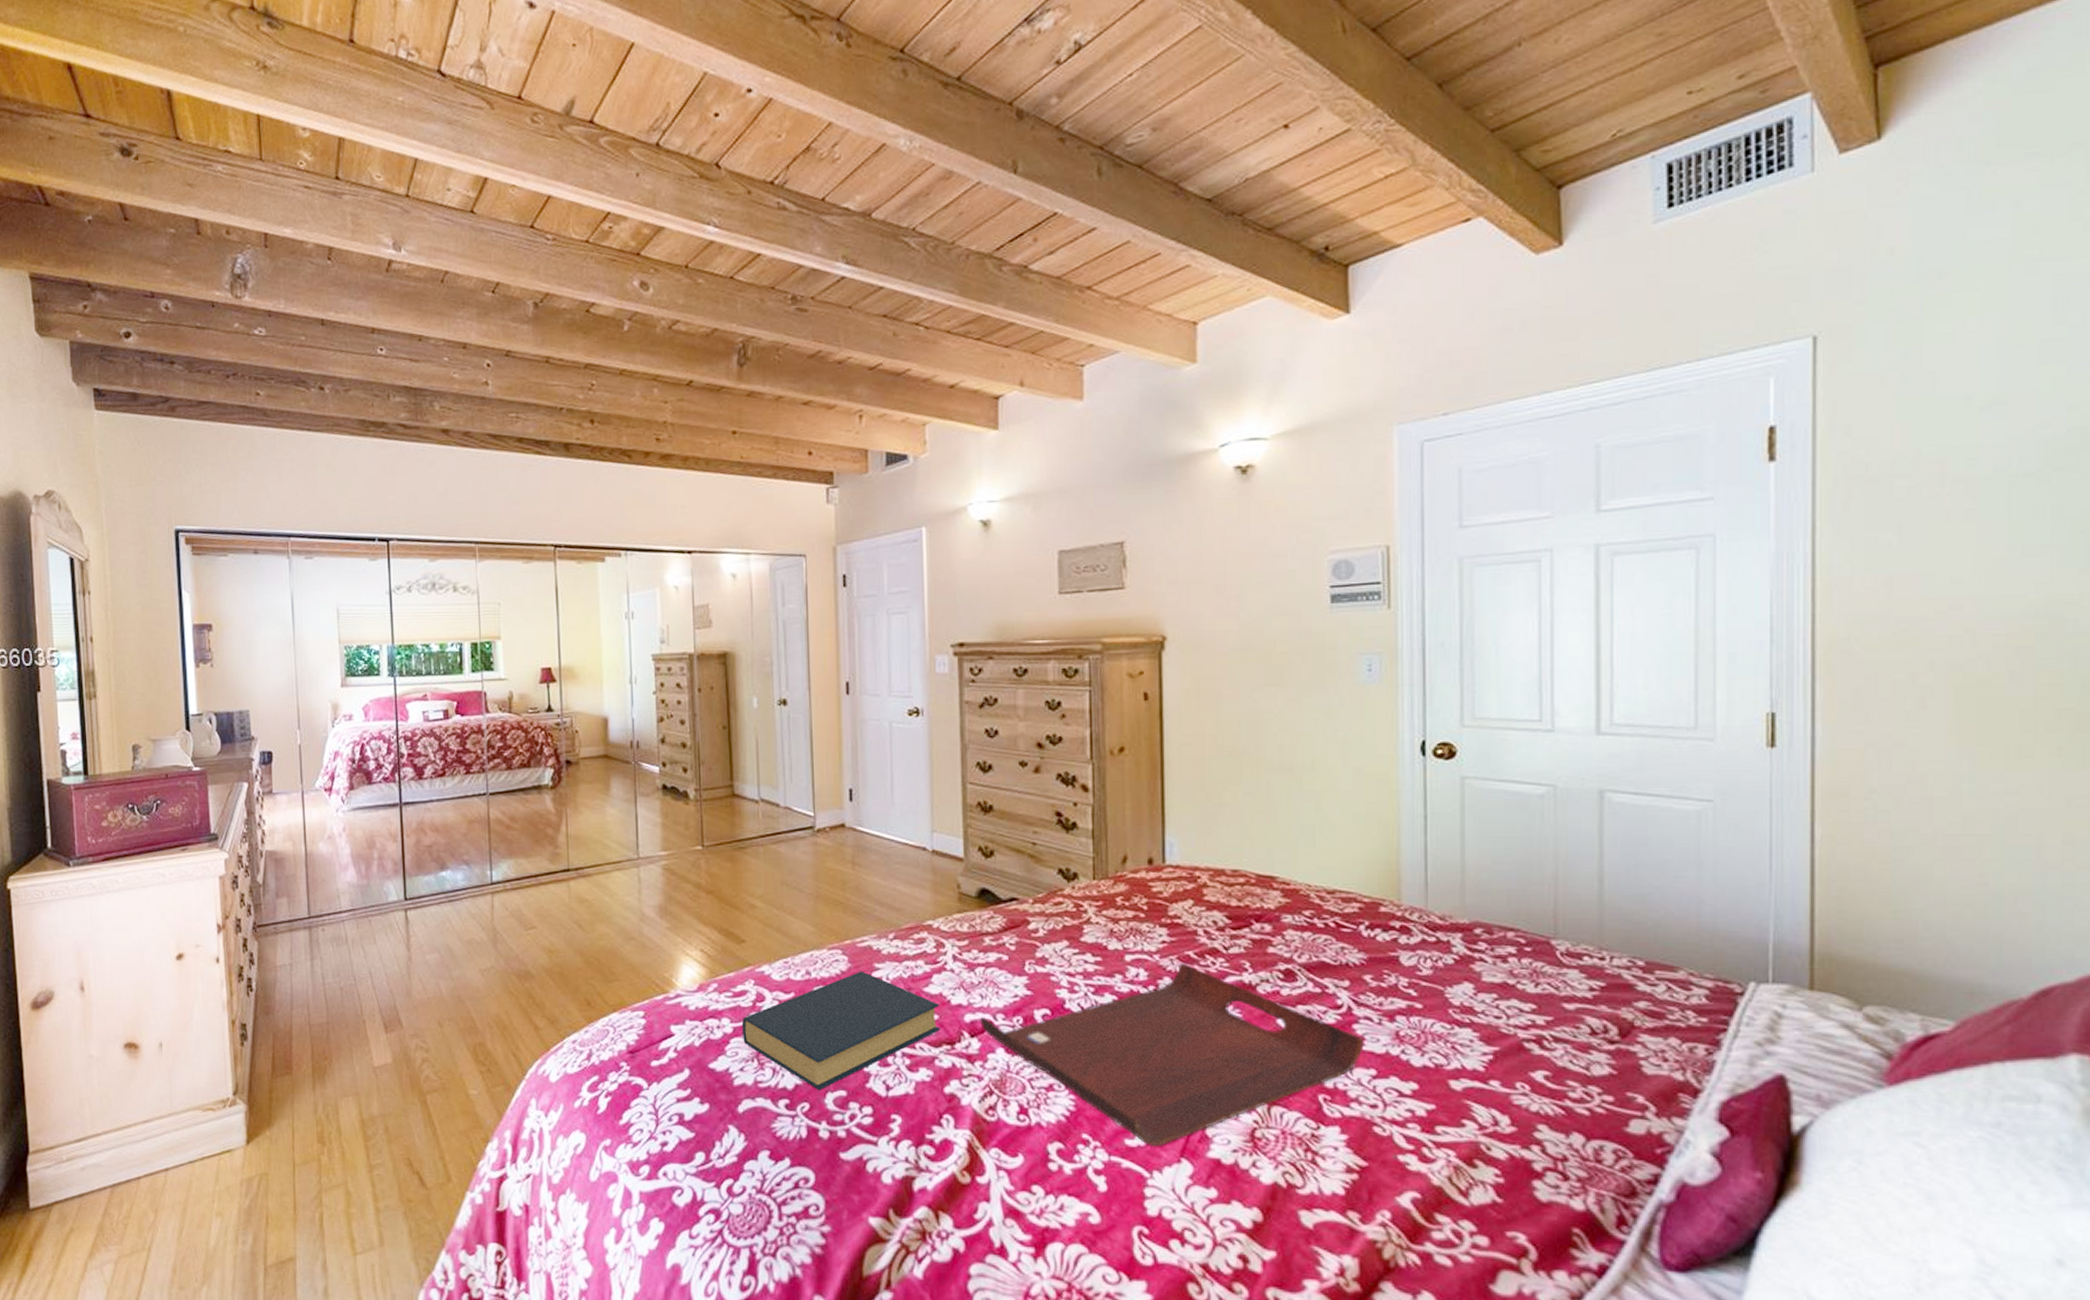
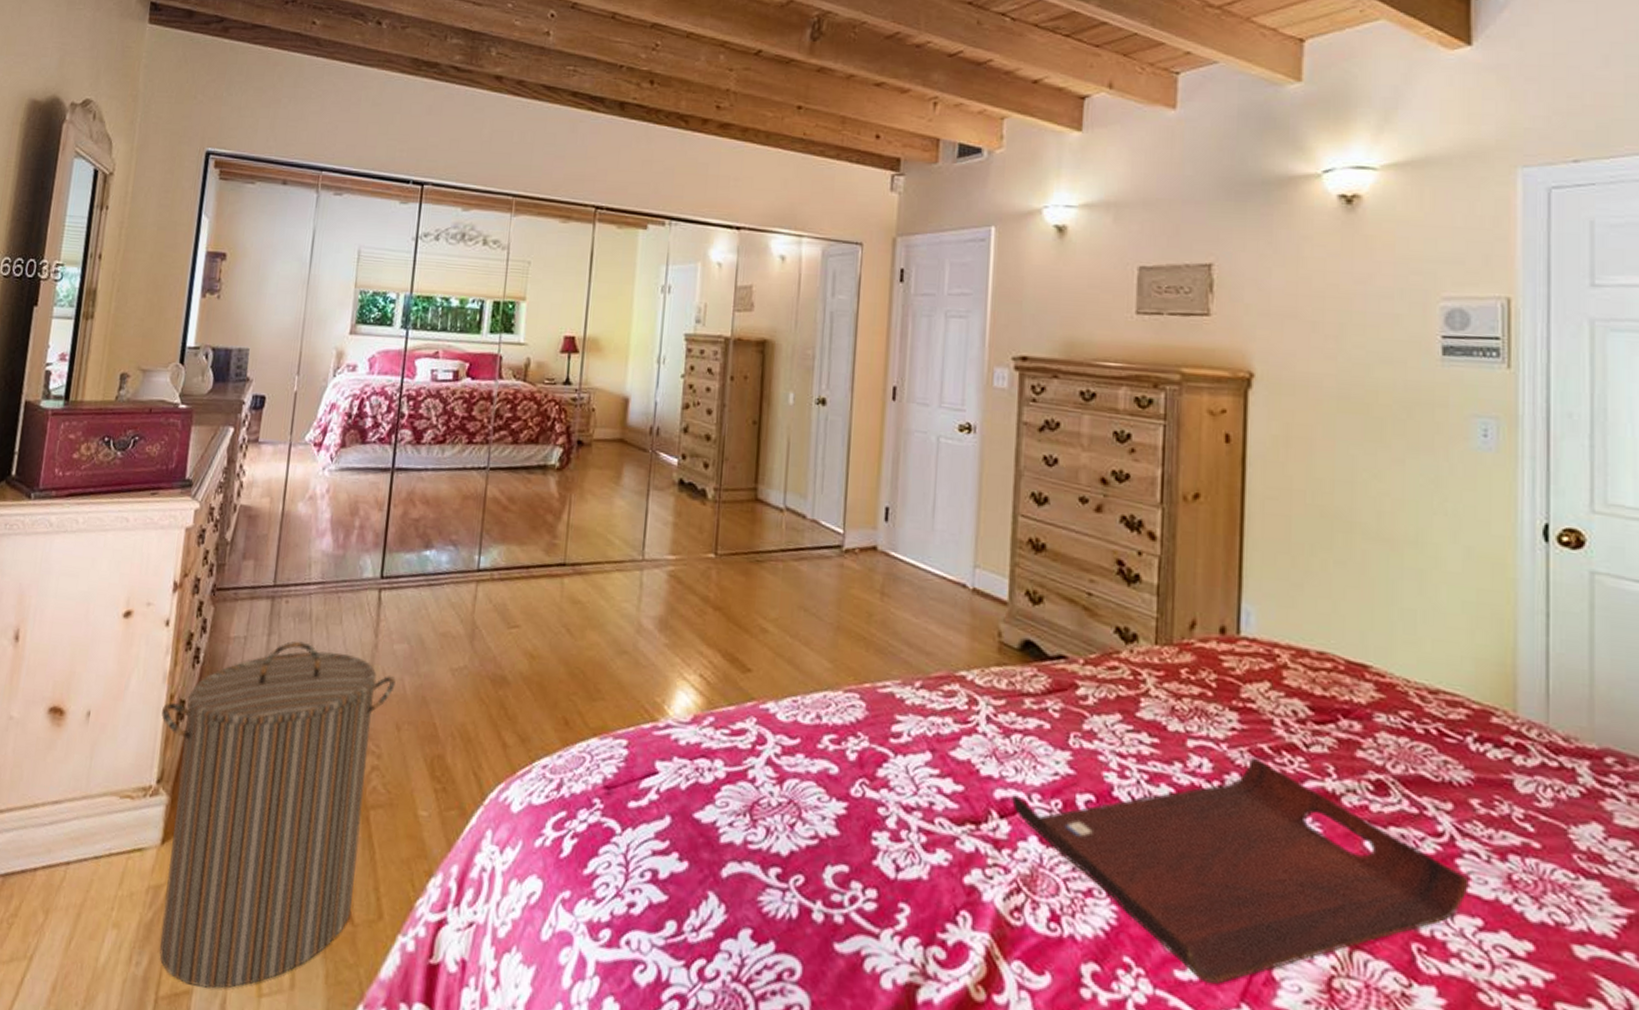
laundry hamper: none [226,962,433,1254] -> present [159,641,397,988]
hardback book: present [741,971,941,1091] -> none [735,721,967,862]

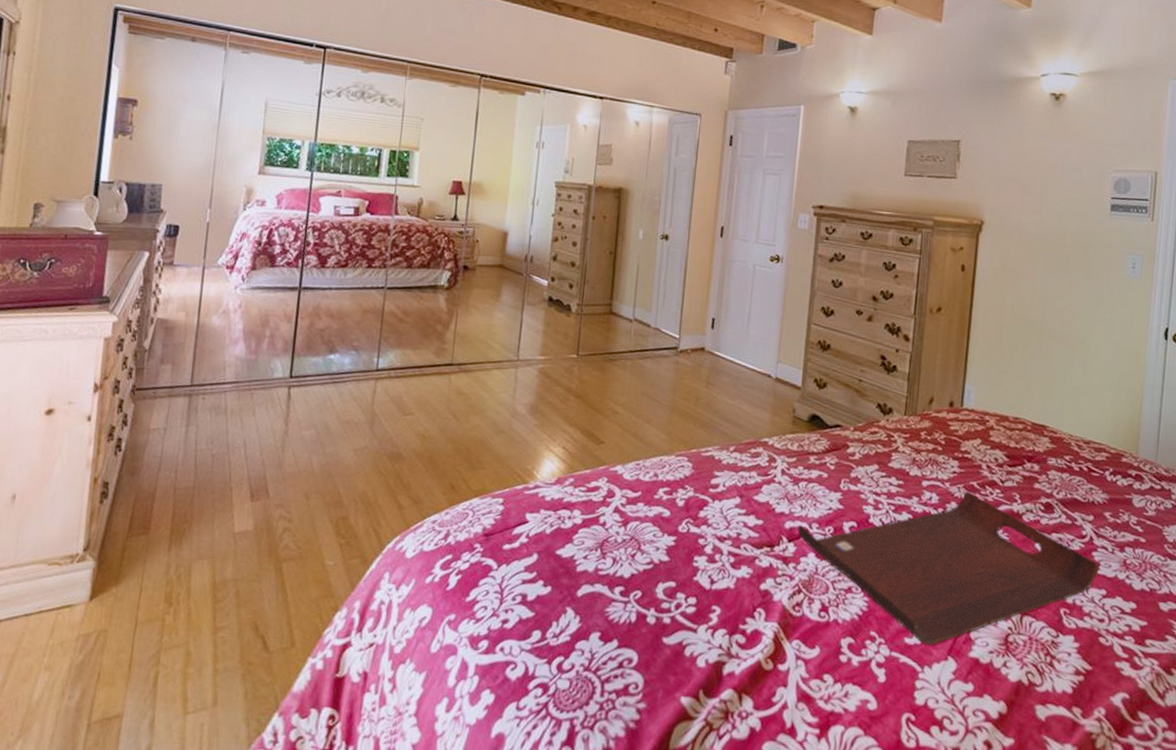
laundry hamper: present [159,641,397,988] -> none [85,430,305,712]

